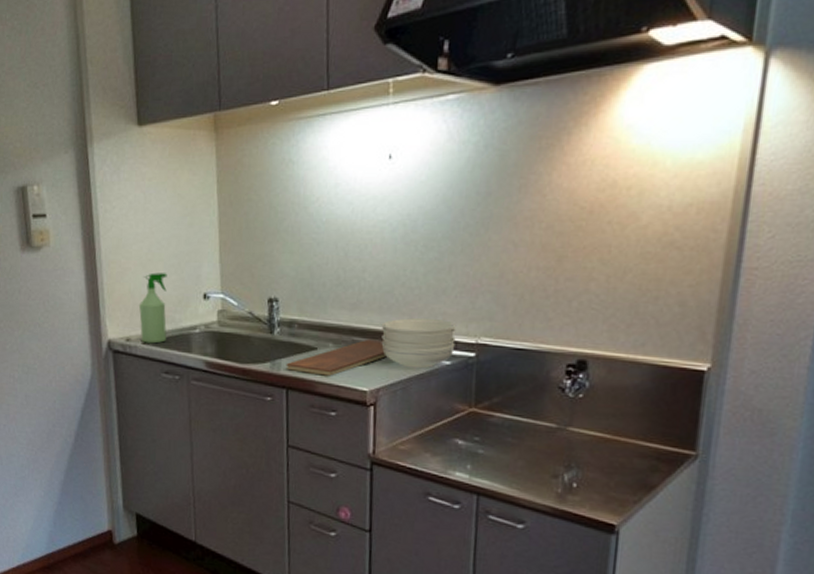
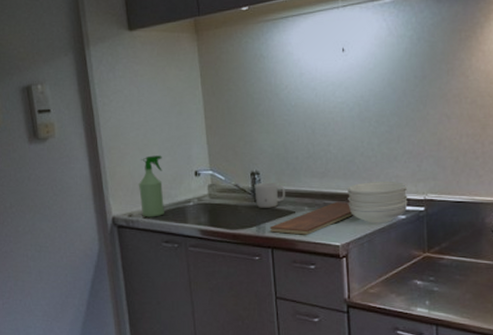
mug: none [271,311,309,342] -> present [254,182,286,208]

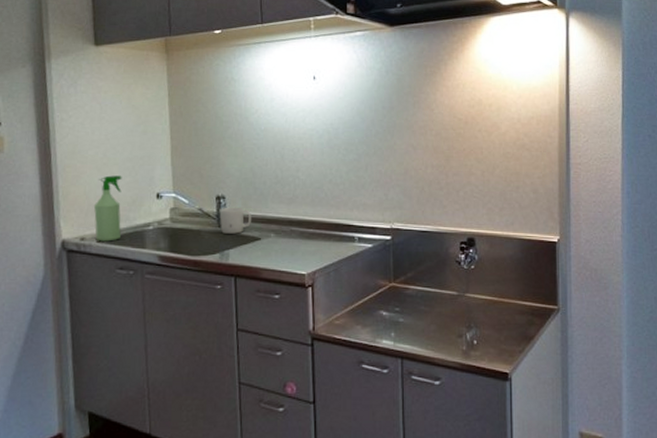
chopping board: present [269,201,353,235] -> none [233,228,320,263]
bowl: present [346,182,408,223] -> none [314,209,375,252]

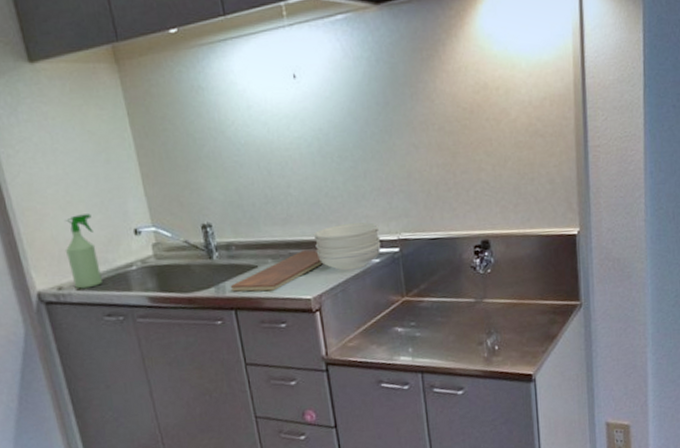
mug: present [219,207,252,234] -> none [207,234,246,266]
chopping board: none [233,228,320,263] -> present [230,248,323,292]
bowl: none [314,209,375,252] -> present [313,222,381,271]

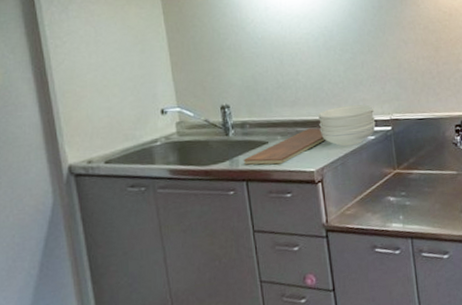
spray bottle: present [65,213,104,289] -> none [97,96,130,163]

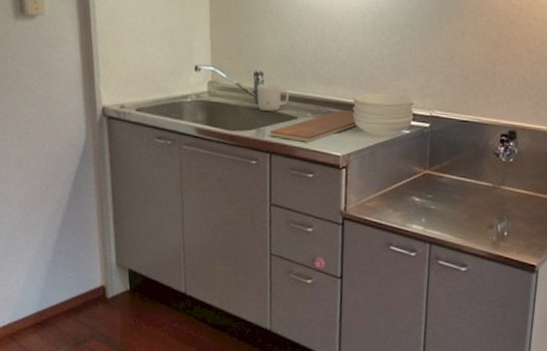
mug: none [225,114,258,142] -> present [256,83,290,111]

